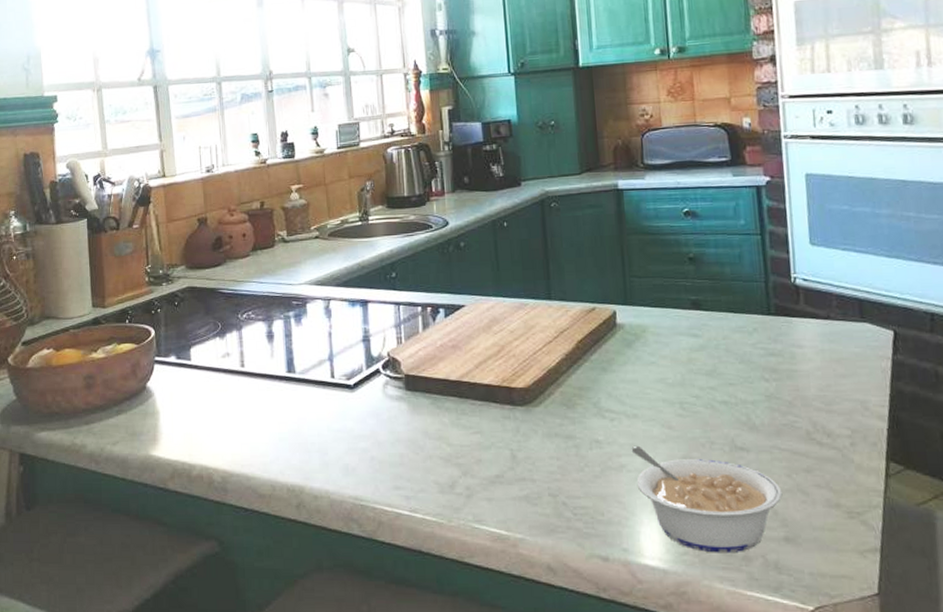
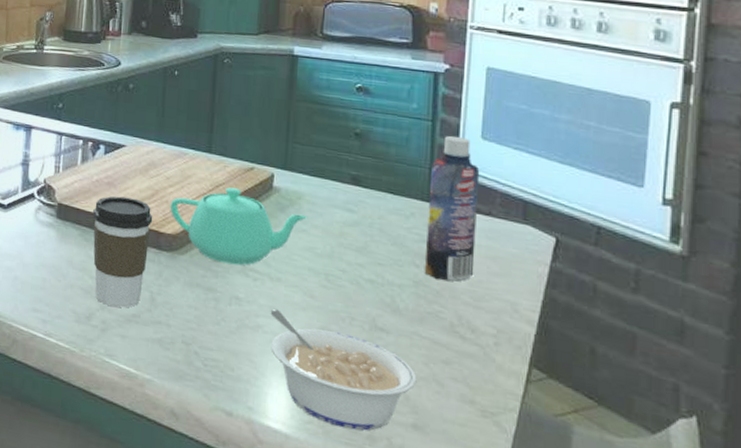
coffee cup: none [441,357,503,472] -> present [93,196,153,308]
teapot: none [517,331,655,409] -> present [170,187,308,266]
bottle: none [767,245,822,389] -> present [424,135,480,281]

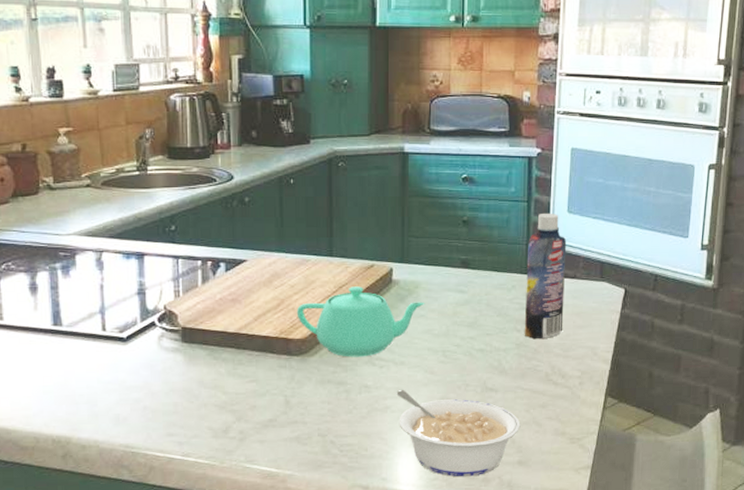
coffee cup: present [93,196,153,308] -> none [220,311,281,417]

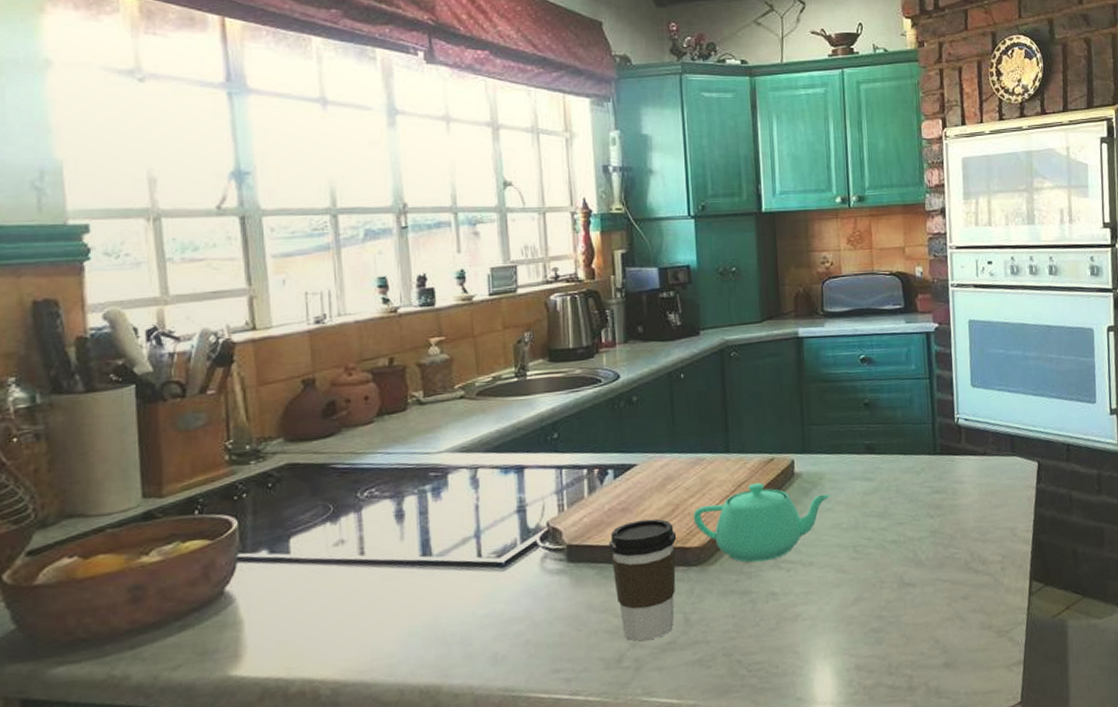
coffee cup: none [220,311,281,417] -> present [609,518,677,641]
legume: present [396,389,521,477] -> none [806,593,944,689]
bottle: present [524,213,567,339] -> none [933,388,979,524]

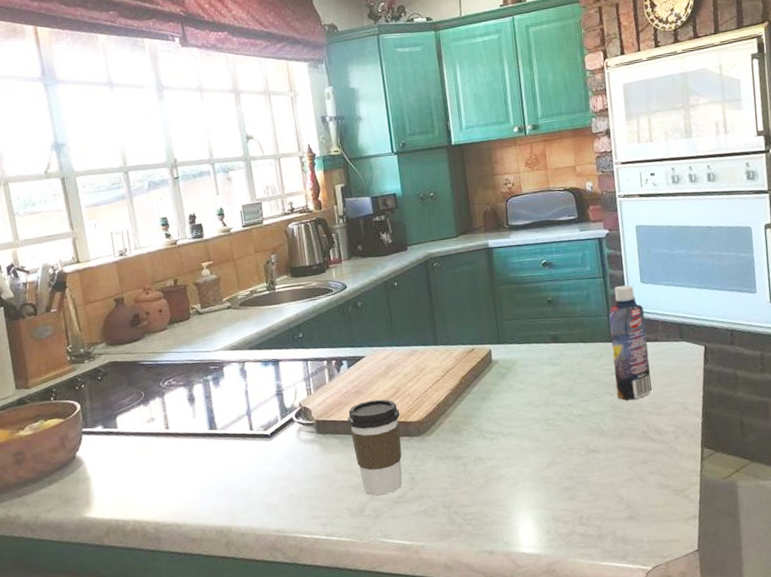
teapot: present [693,483,831,563] -> none [412,369,524,434]
bottle: none [933,388,979,524] -> present [609,285,653,400]

